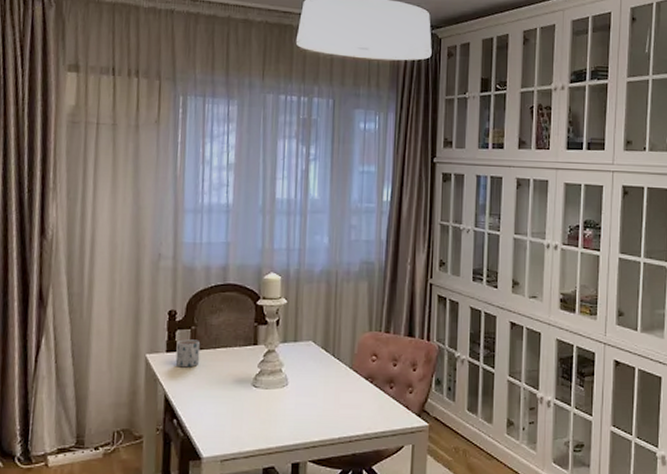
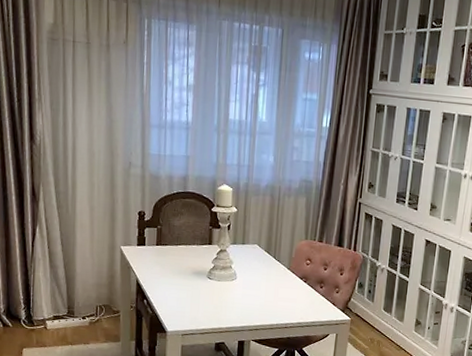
mug: present [175,339,201,368] -> none [145,236,165,260]

